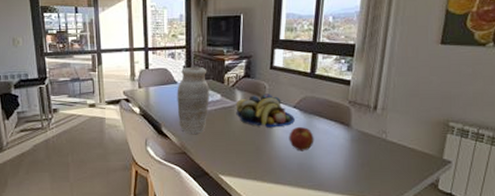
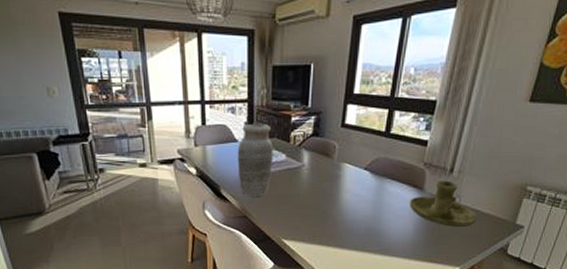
fruit bowl: present [236,94,295,128] -> none [302,154,365,191]
apple: present [289,127,314,151] -> none [357,190,384,215]
candle holder: none [337,117,404,162] -> present [409,180,477,227]

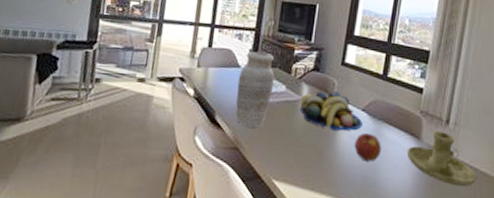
fruit bowl: none [302,154,365,191] -> present [300,91,362,131]
apple: none [357,190,384,215] -> present [354,133,382,162]

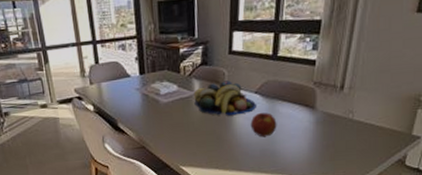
vase: present [235,51,275,128] -> none [130,57,166,128]
candle holder: present [406,131,476,187] -> none [301,97,372,143]

